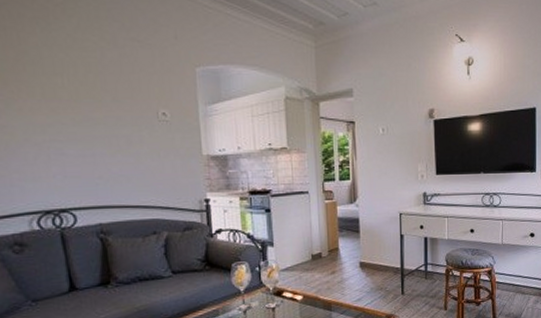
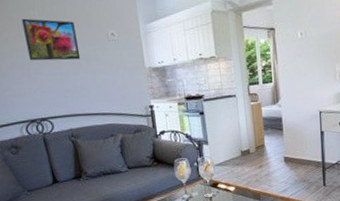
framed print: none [43,86,121,141] -> present [21,18,81,61]

